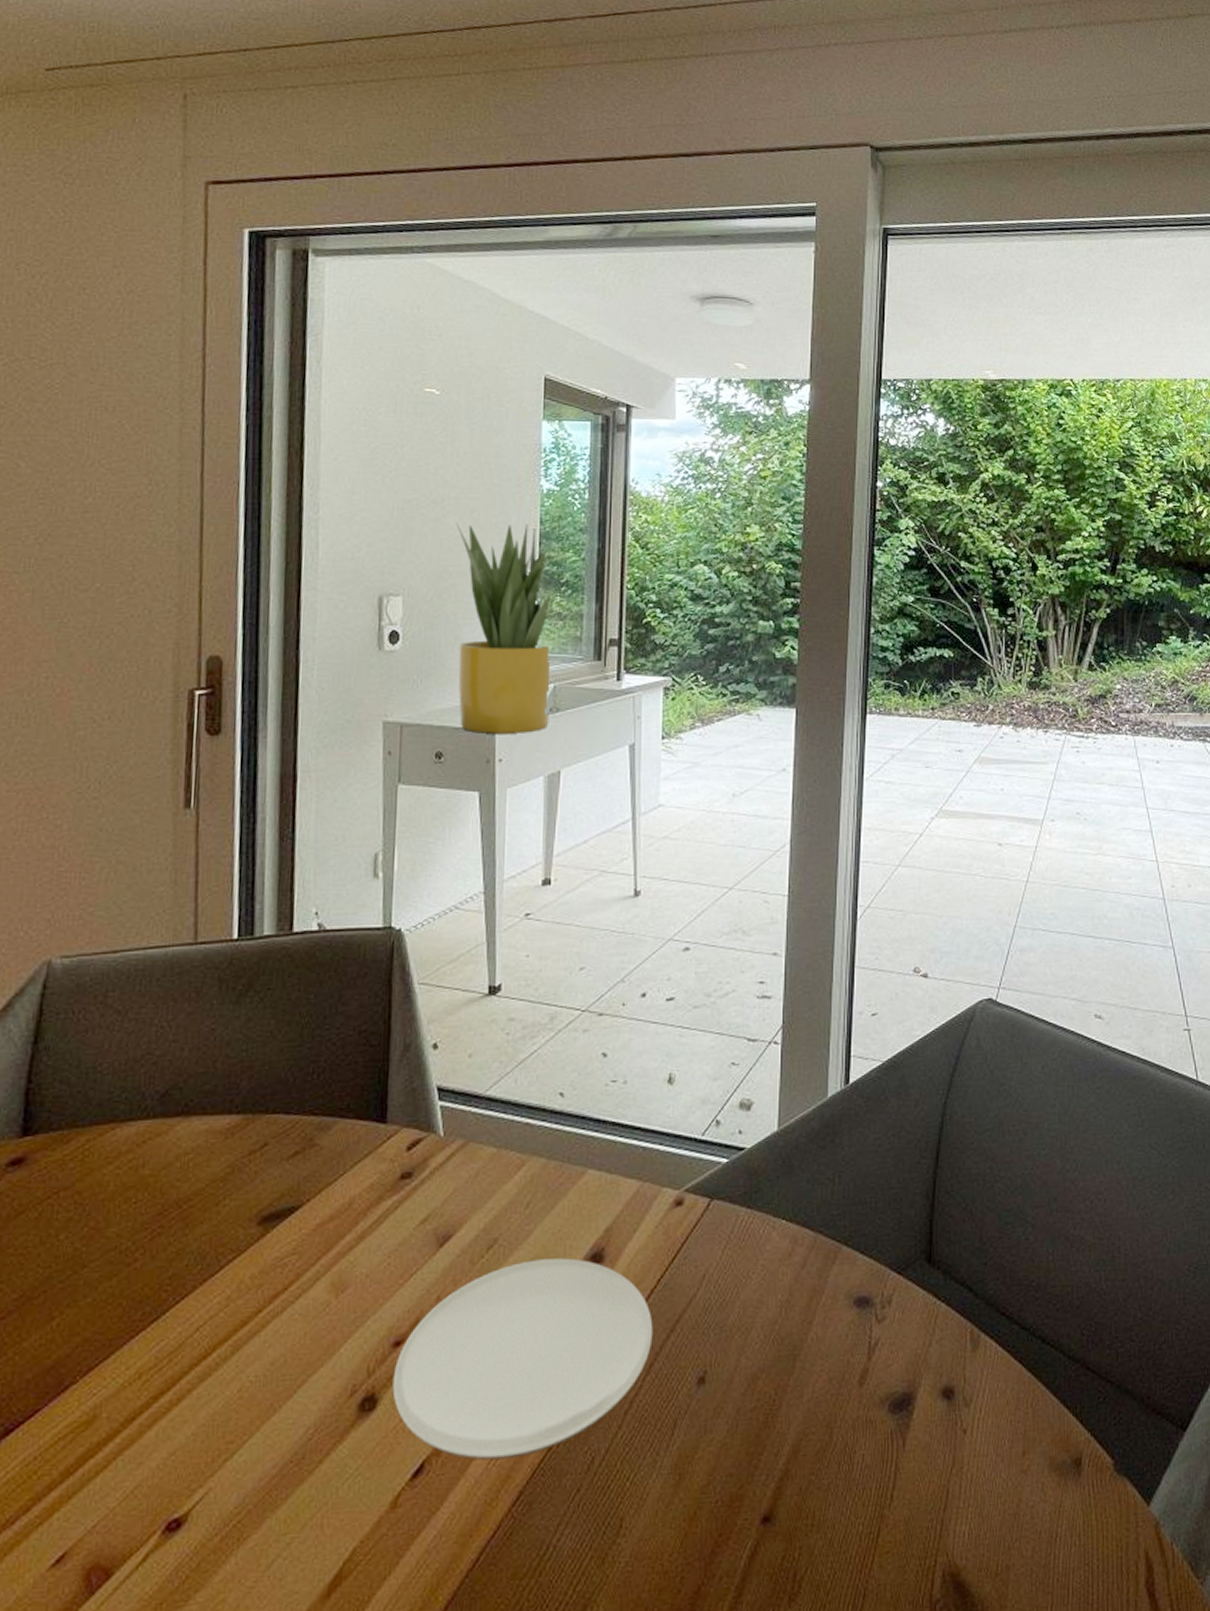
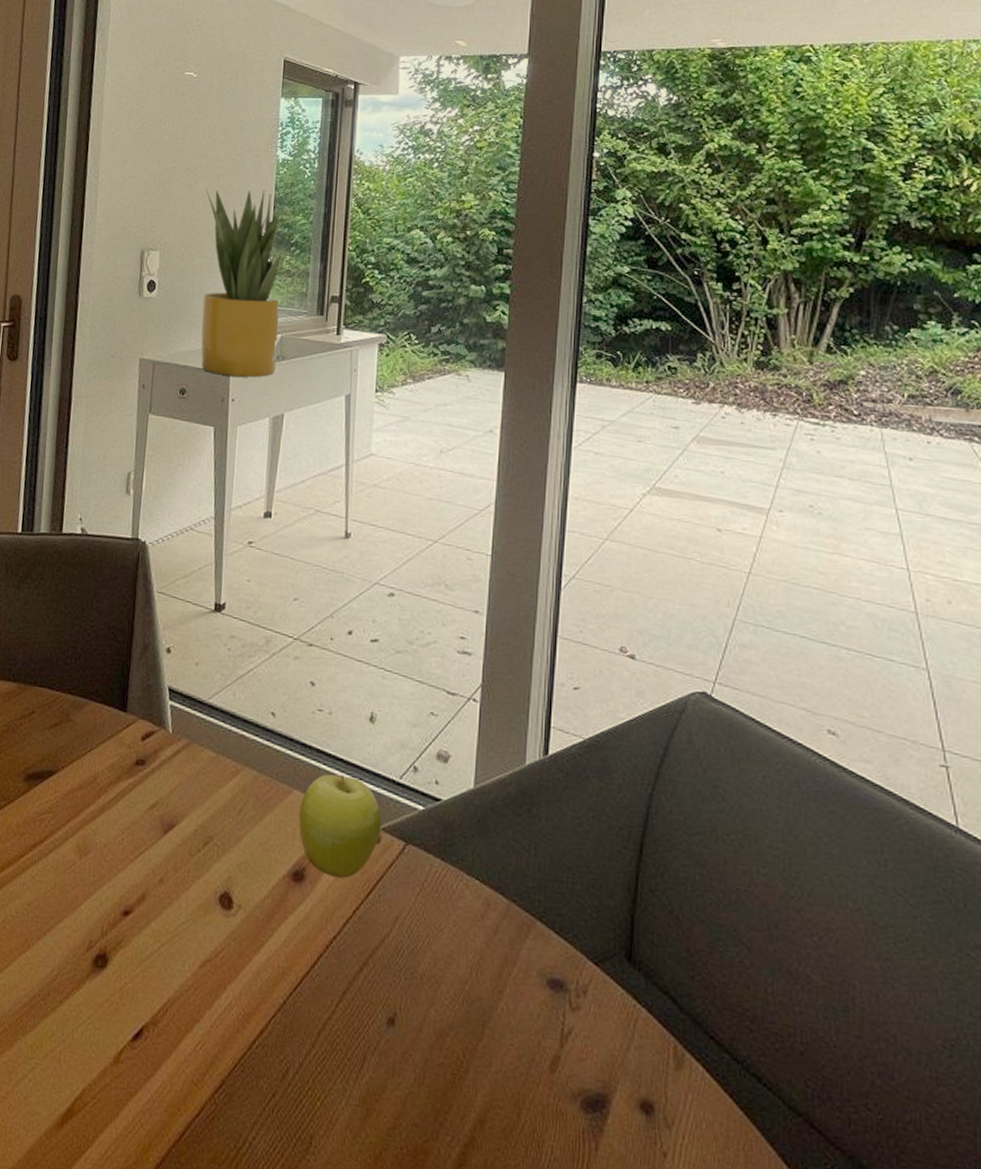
plate: present [392,1258,653,1461] -> none [120,863,348,1049]
fruit: none [594,1143,685,1250] -> present [298,774,382,879]

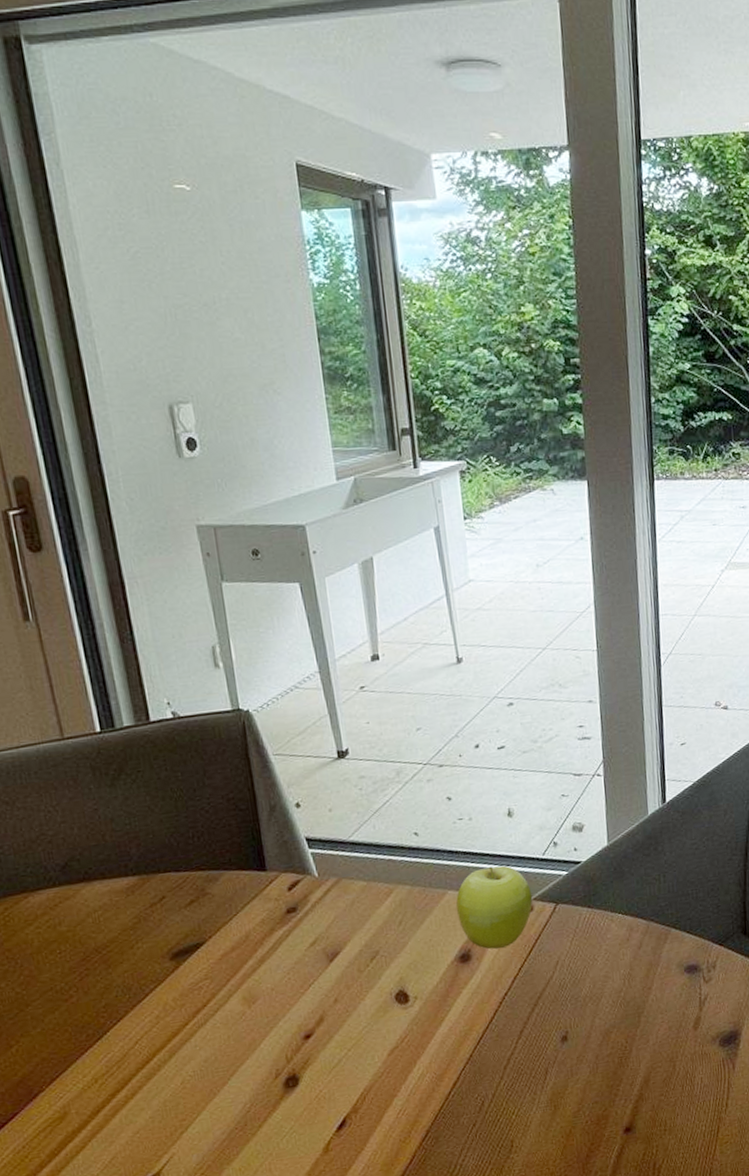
planter: present [201,187,285,377] -> none [231,320,355,529]

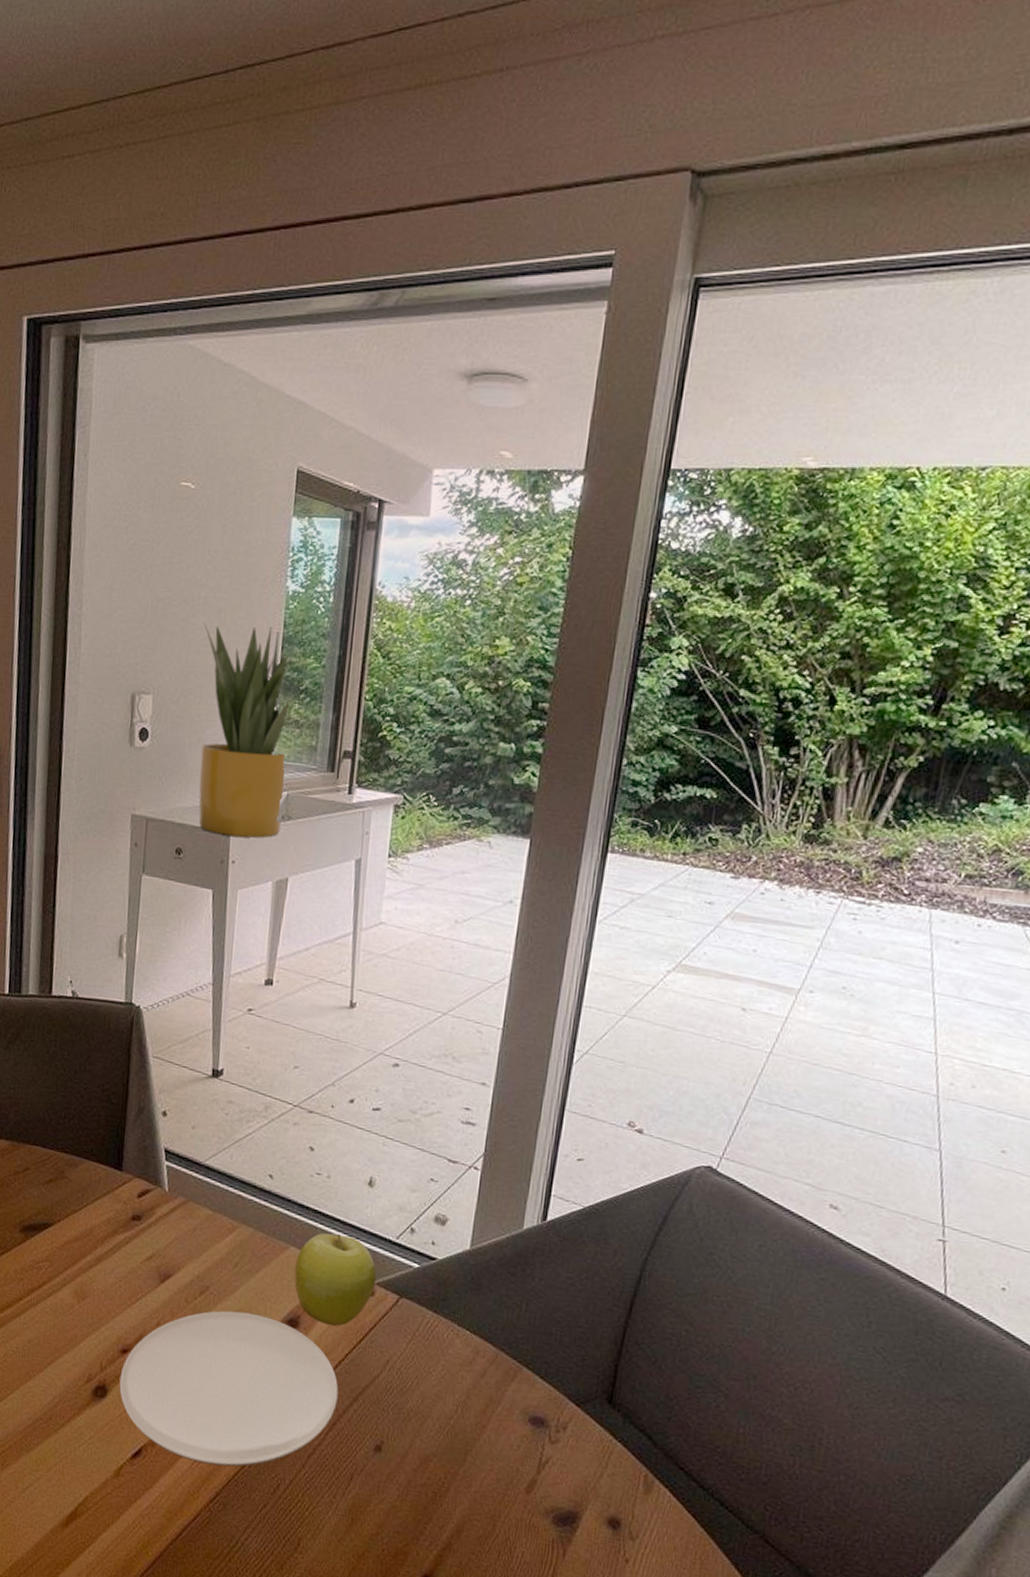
planter: none [231,320,355,529] -> present [198,622,293,838]
plate: none [308,959,521,1113] -> present [119,1310,339,1467]

